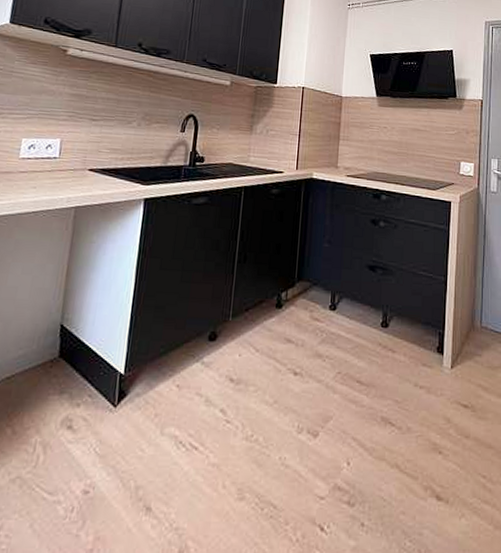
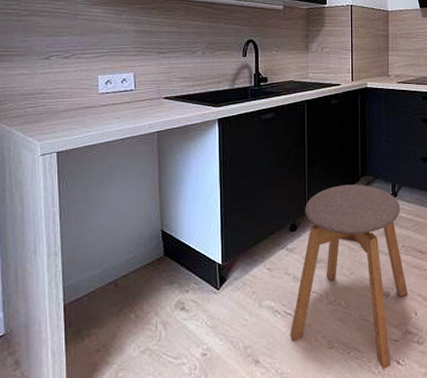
stool: none [192,289,341,537] -> present [289,184,408,370]

